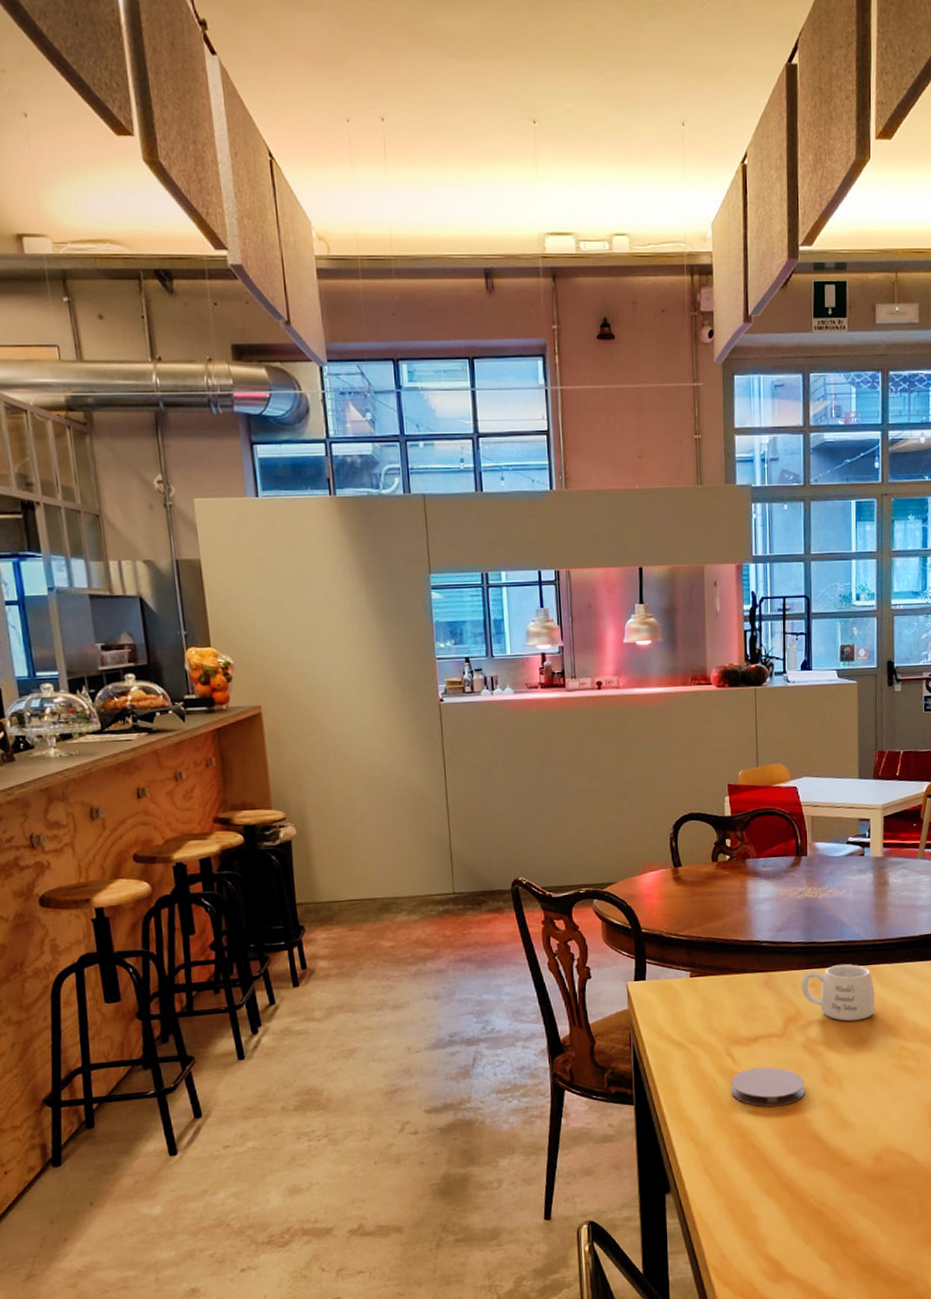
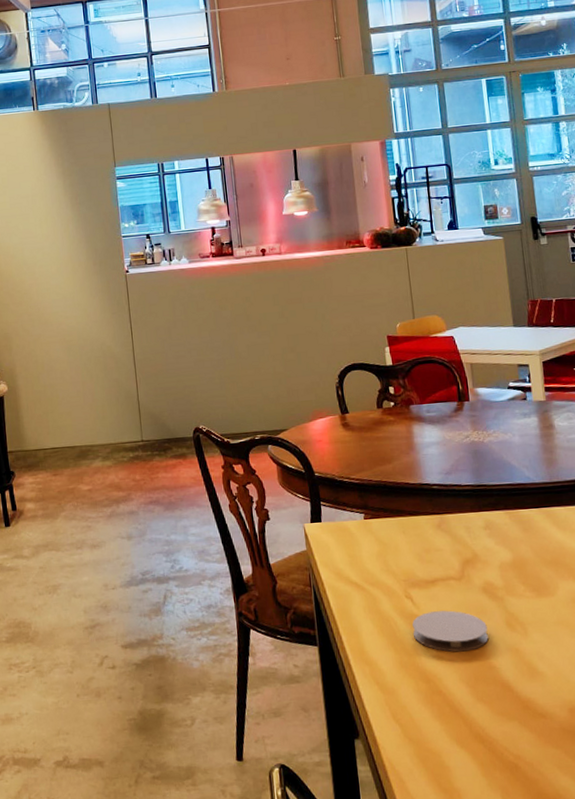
mug: present [801,964,875,1022] -> none [475,506,554,565]

